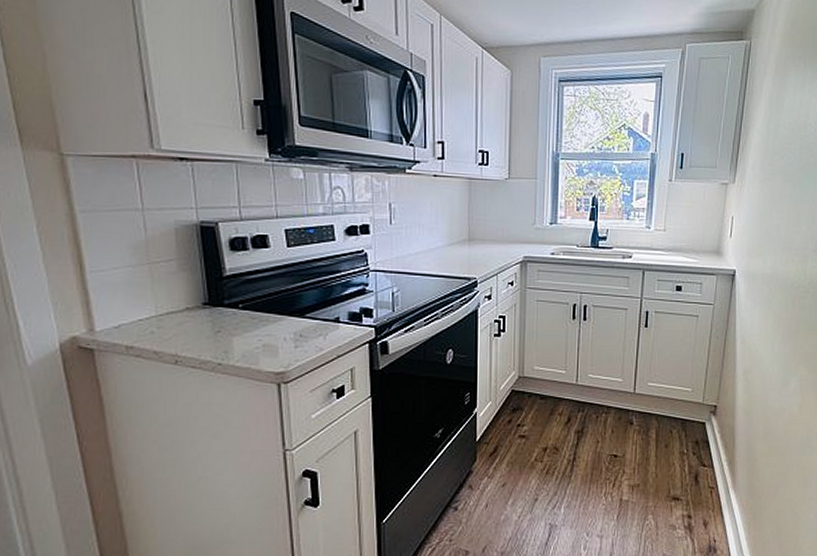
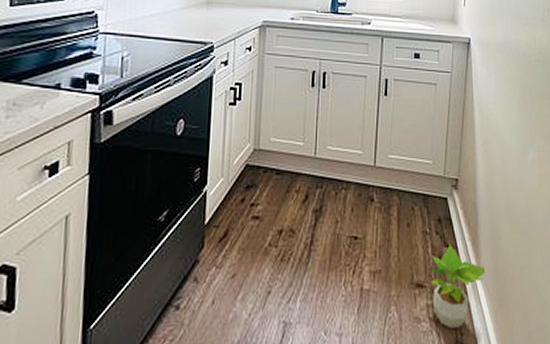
potted plant: none [686,465,741,536] -> present [431,245,486,329]

